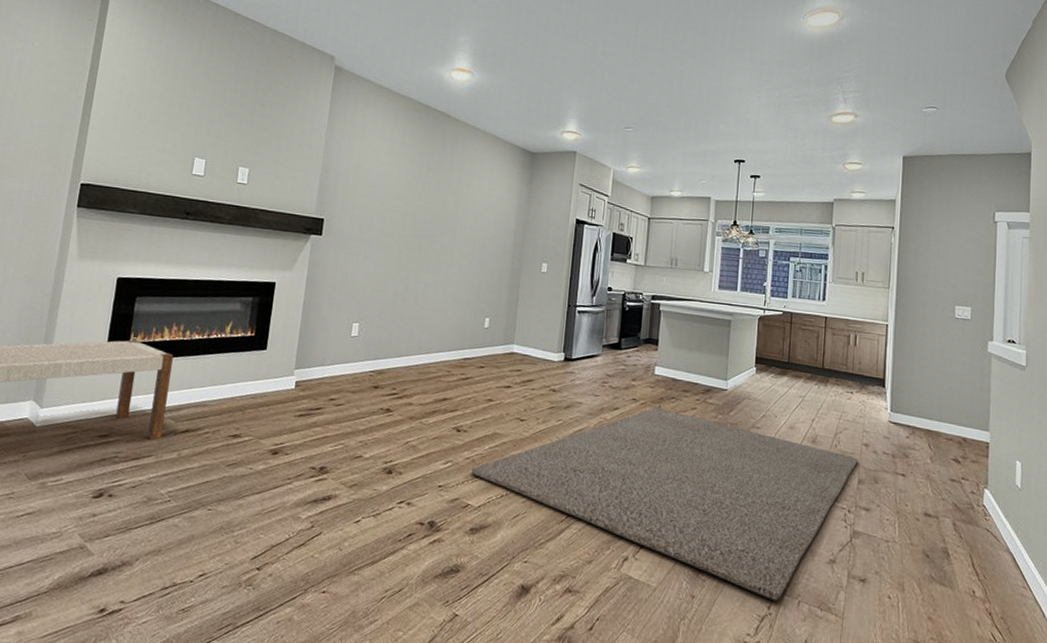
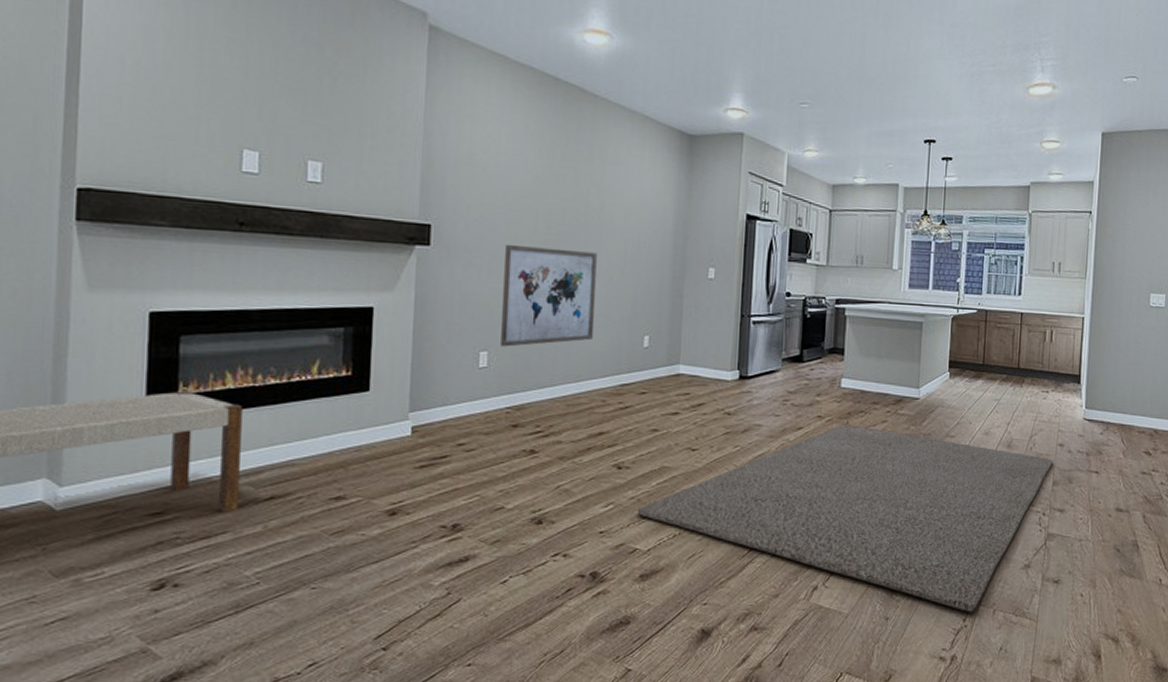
wall art: none [369,236,451,321] -> present [501,244,597,347]

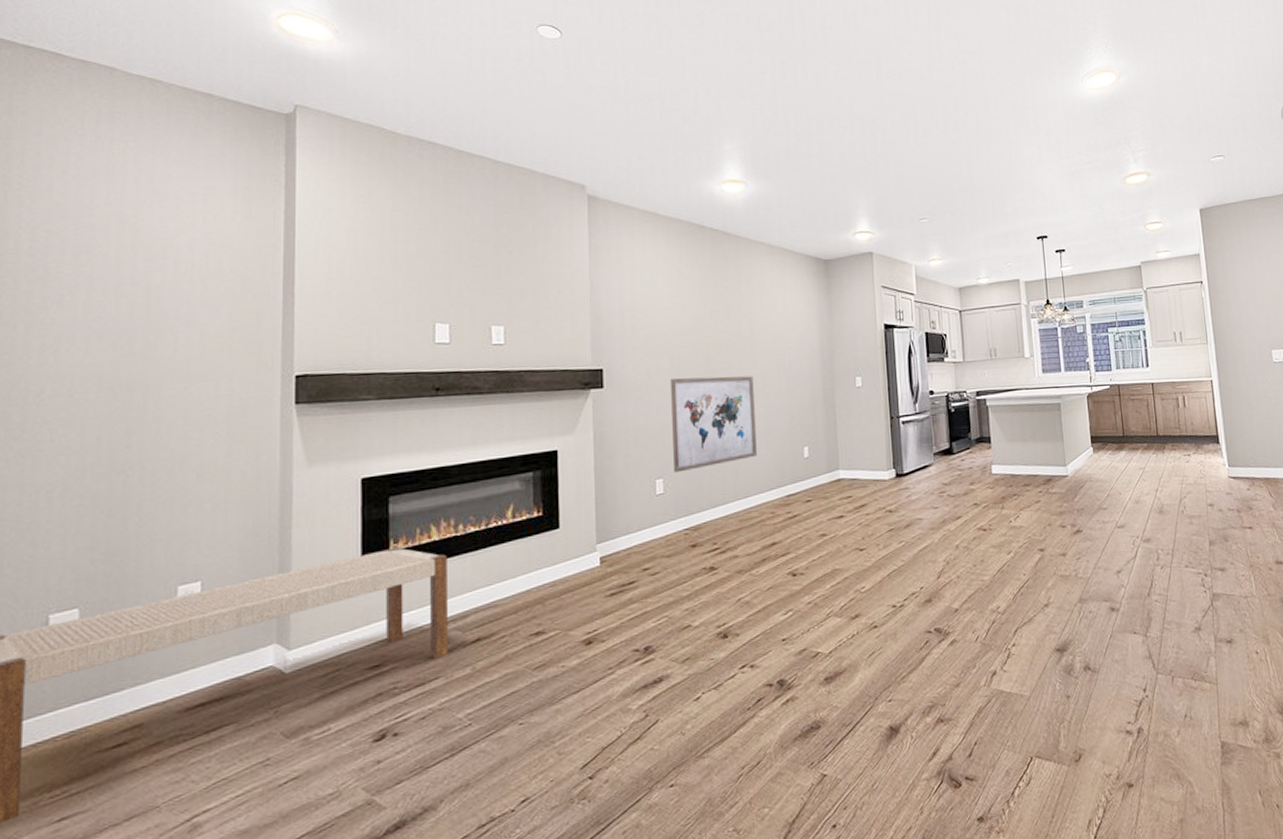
rug: present [637,424,1054,613] -> none [815,508,1207,683]

